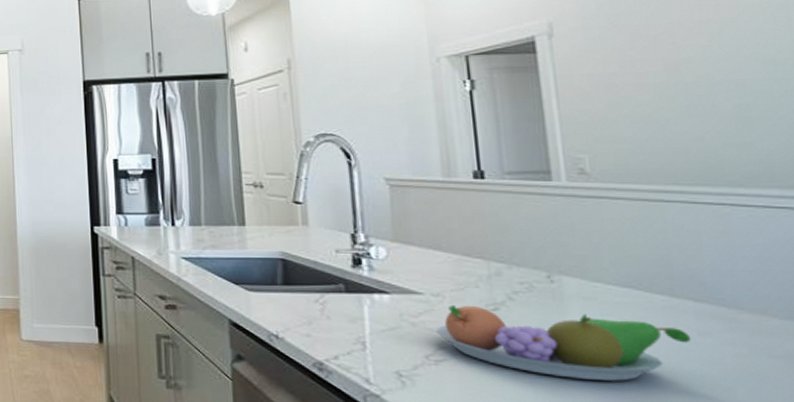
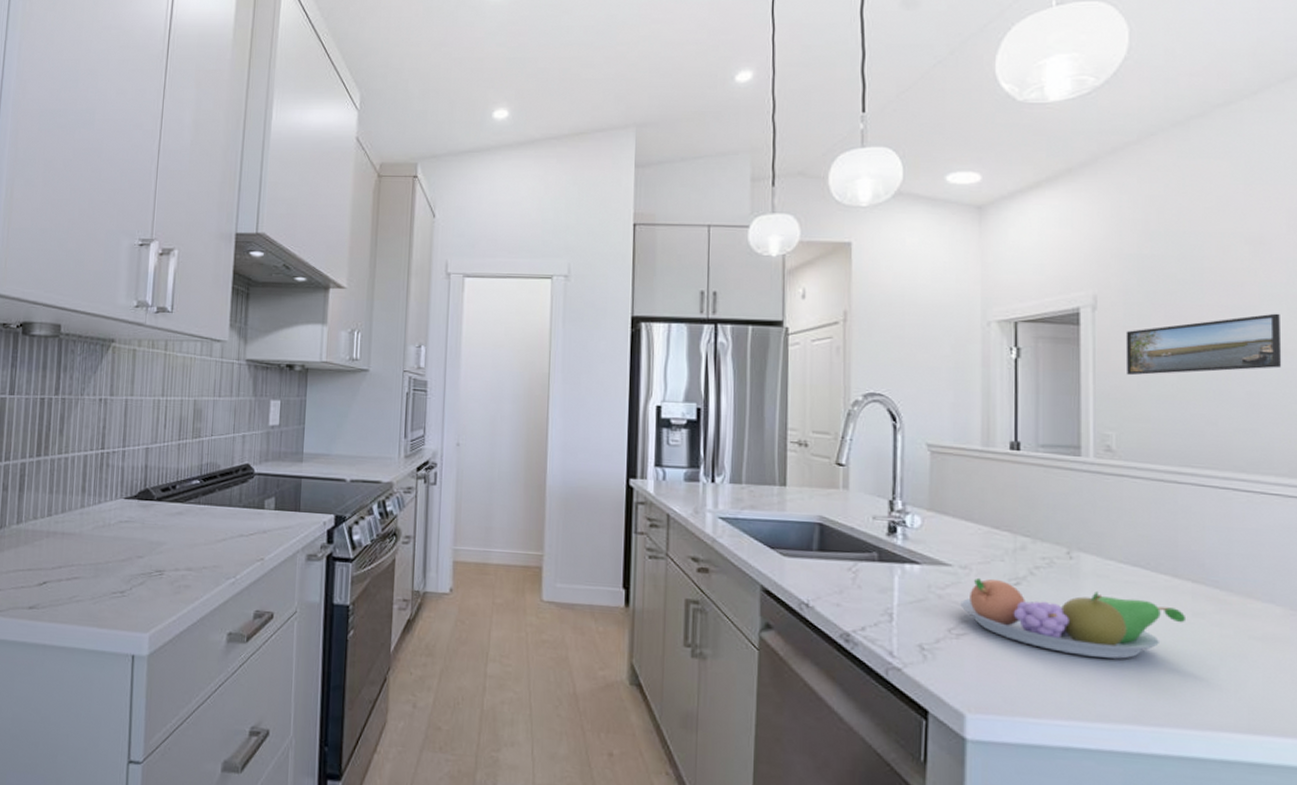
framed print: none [588,23,774,98] -> present [1125,313,1282,376]

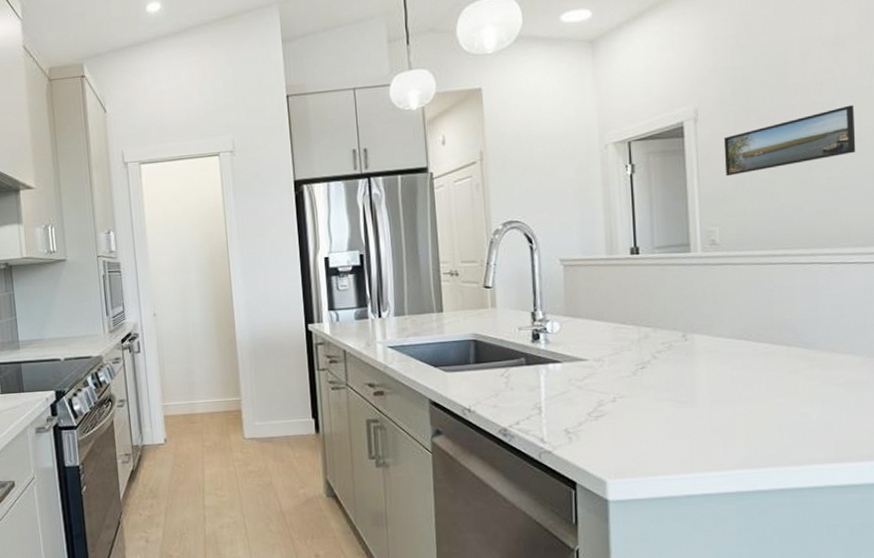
fruit bowl: present [960,577,1187,659] -> none [597,365,783,420]

